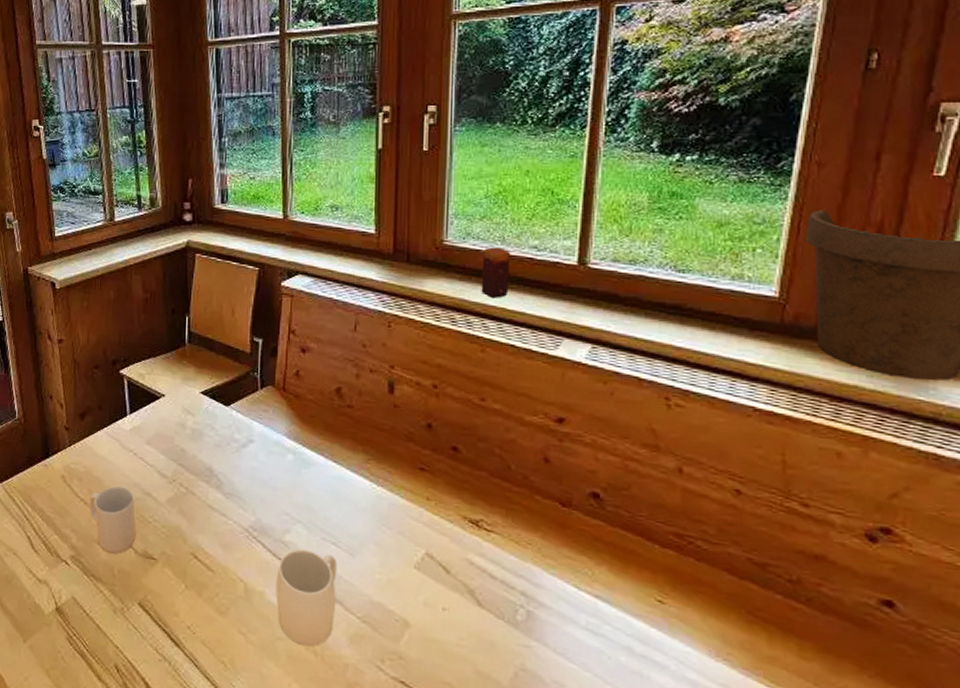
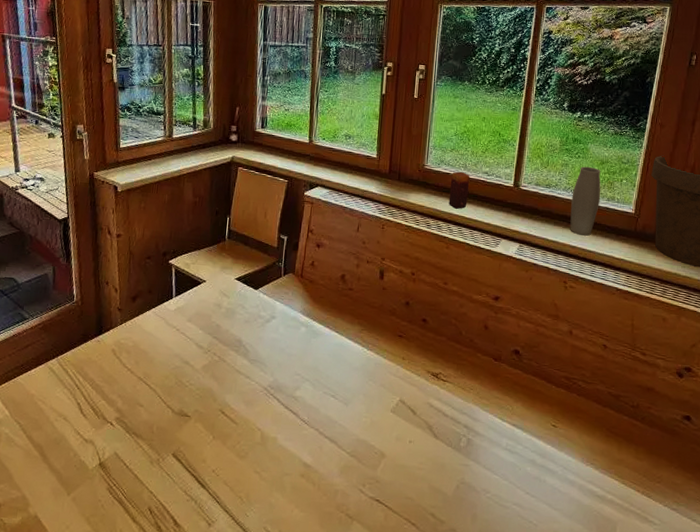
cup: present [90,486,137,554] -> none [135,357,175,413]
mug: present [275,549,337,647] -> none [285,402,334,479]
vase: none [671,231,720,332] -> present [570,166,601,236]

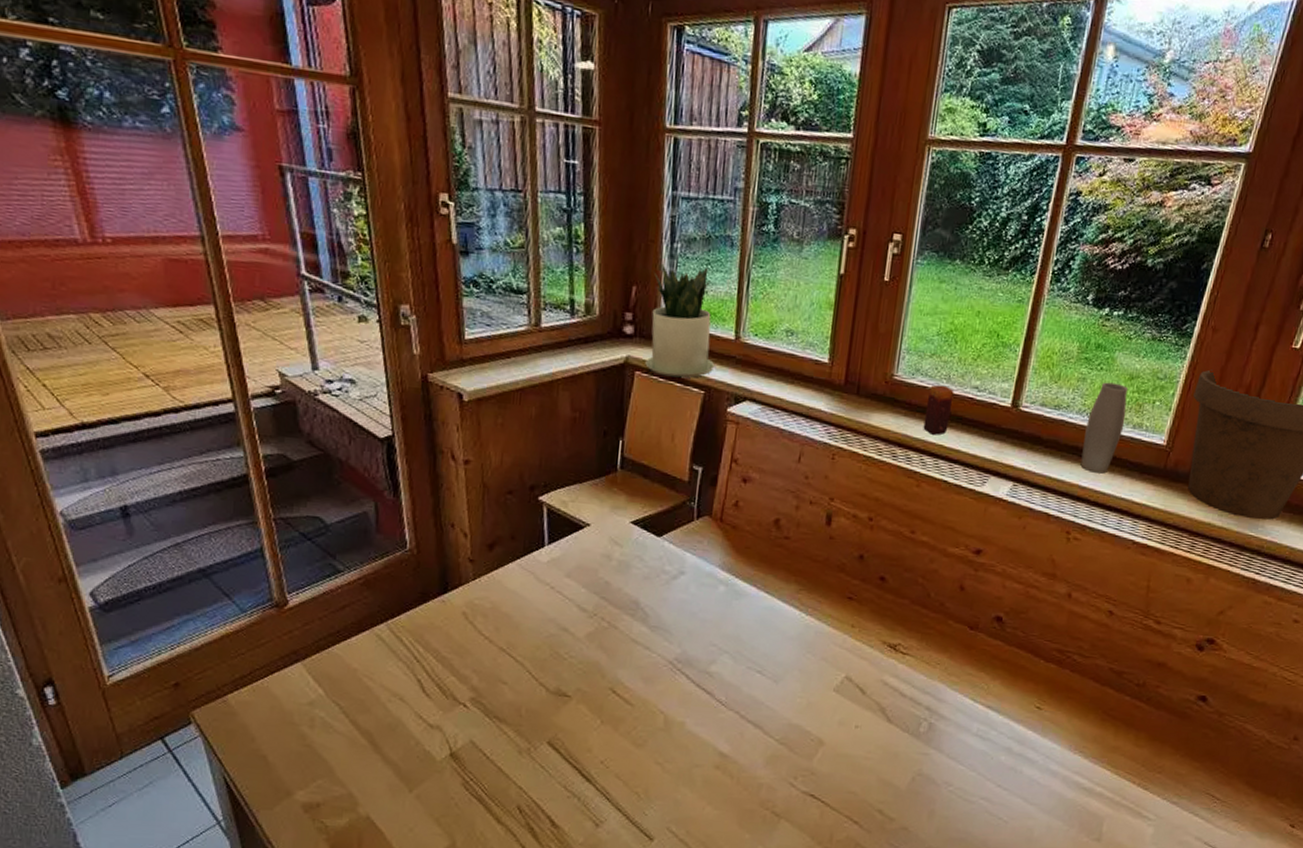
planter: none [245,91,295,171] -> present [645,263,715,378]

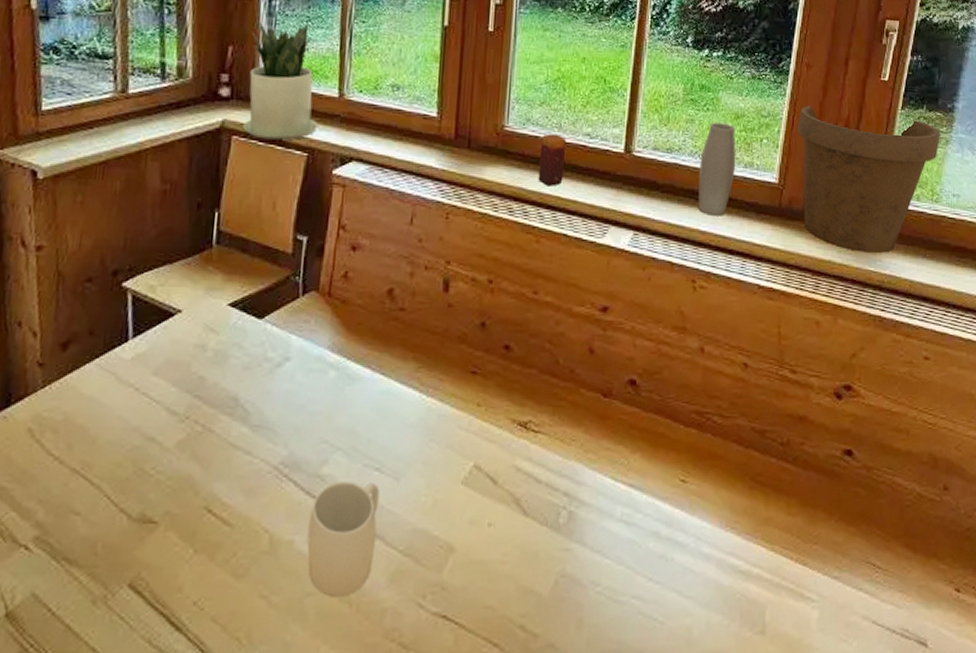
mug: none [696,679,761,771] -> present [307,481,380,597]

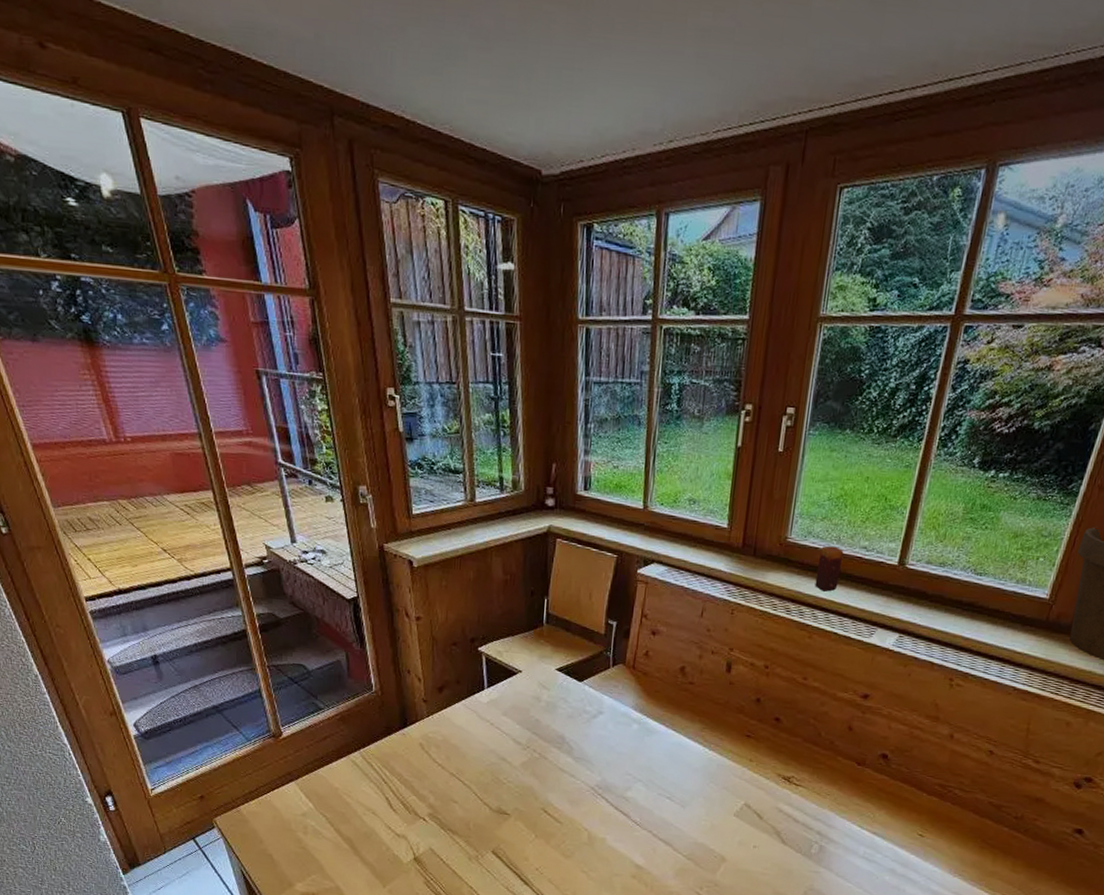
planter: present [243,21,319,141] -> none [565,442,626,544]
mug: present [307,481,380,597] -> none [615,803,670,880]
vase: present [698,122,736,216] -> none [964,540,1013,626]

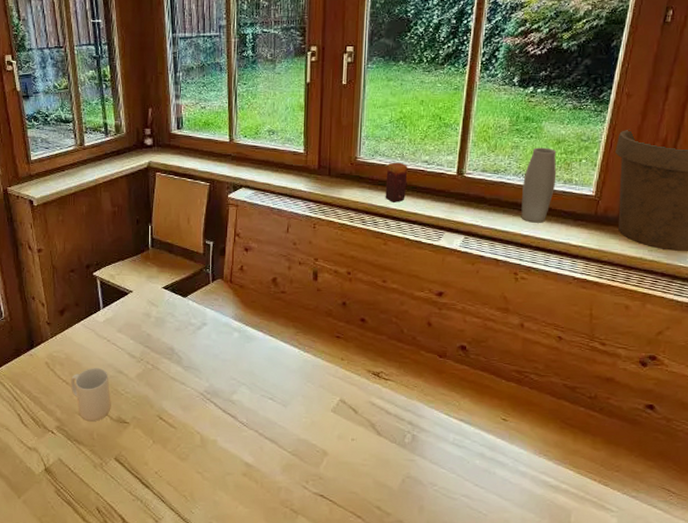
cup: none [447,752,492,810] -> present [71,368,111,421]
vase: none [964,540,1013,626] -> present [521,147,557,223]

